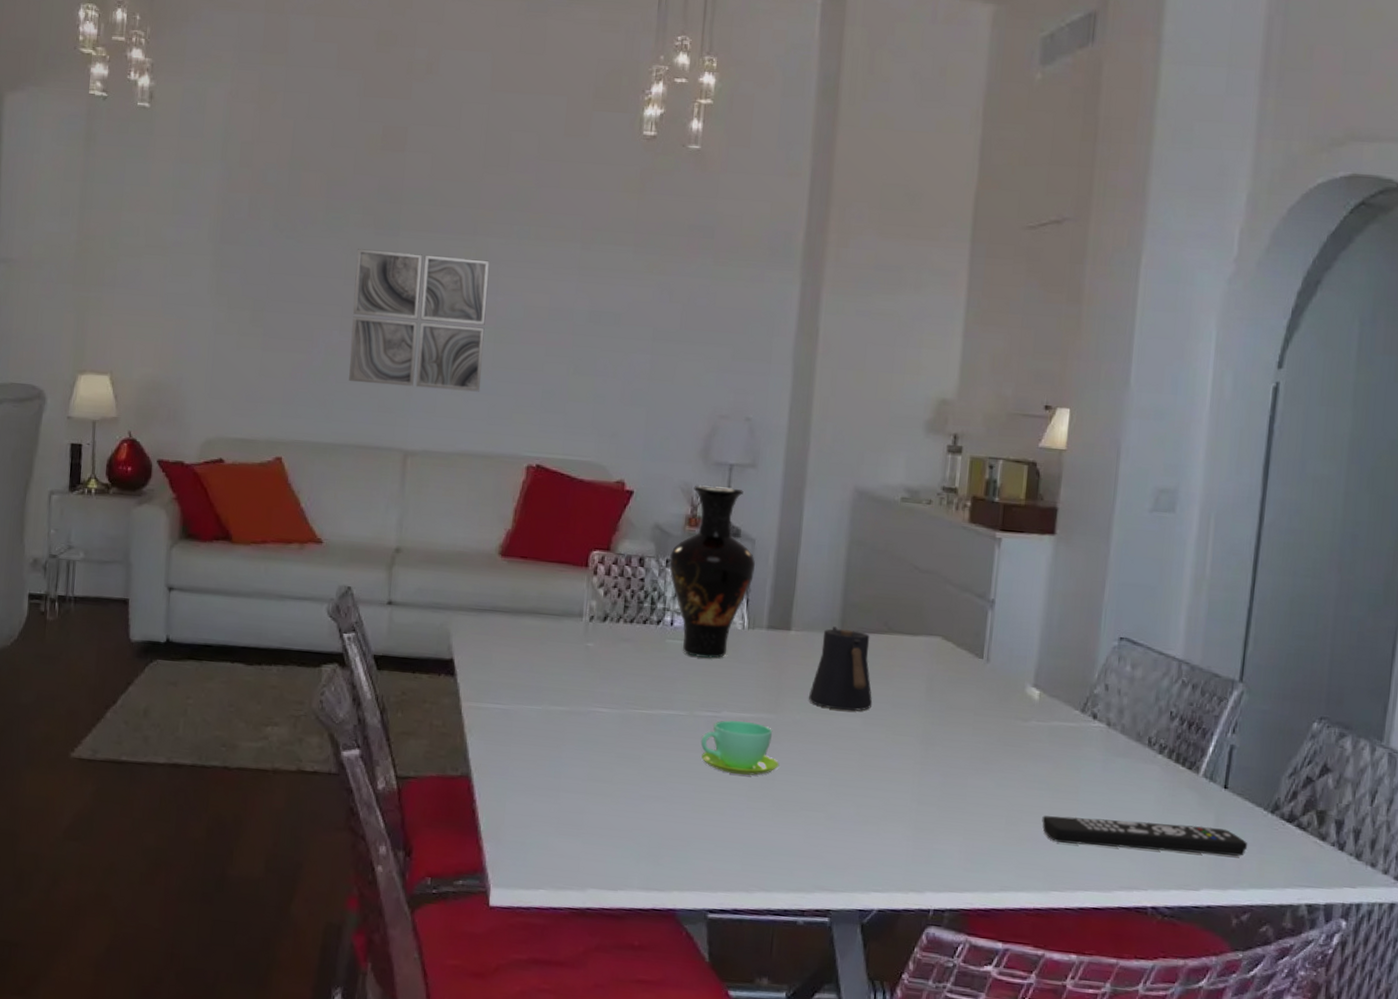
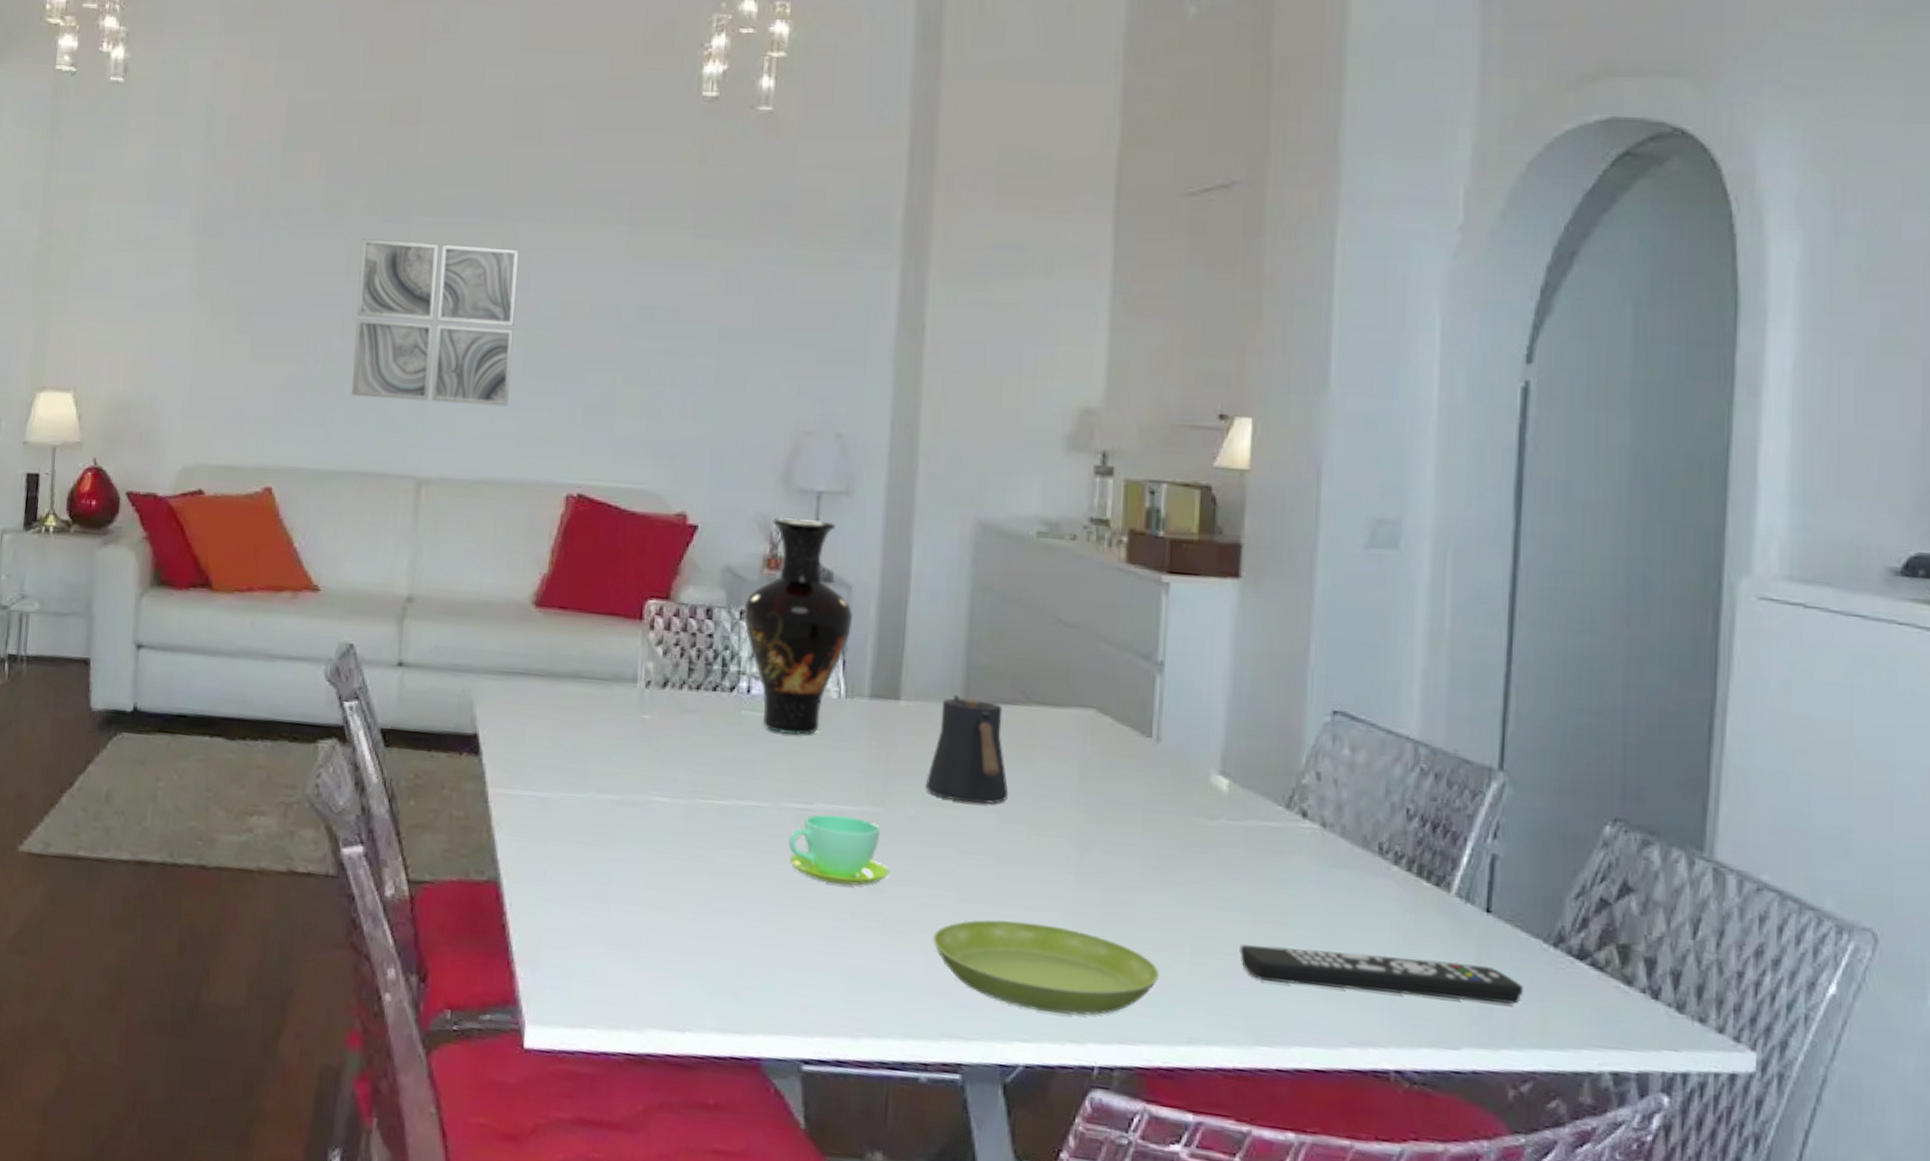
saucer: none [810,800,982,872] -> present [932,919,1160,1016]

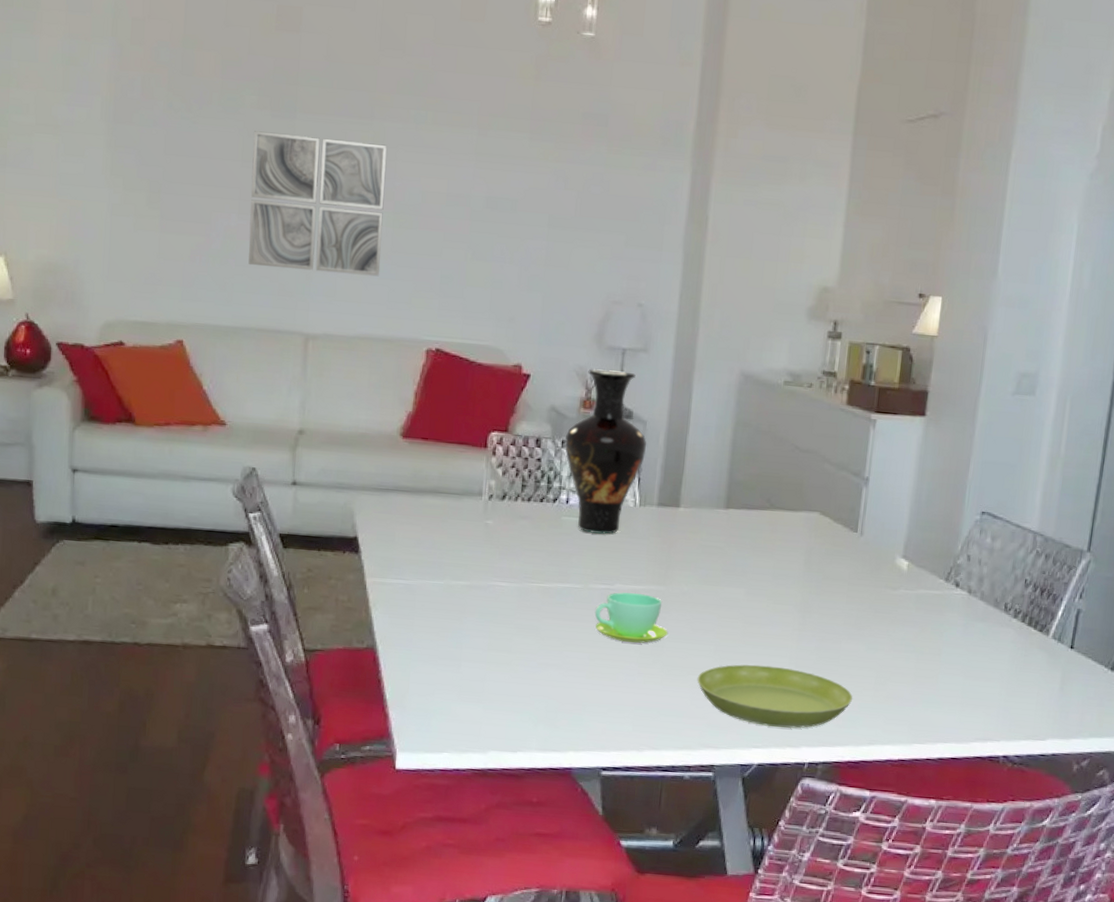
kettle: present [926,695,1009,804] -> none [696,503,755,582]
remote control: present [1239,944,1524,1004] -> none [907,676,1090,709]

